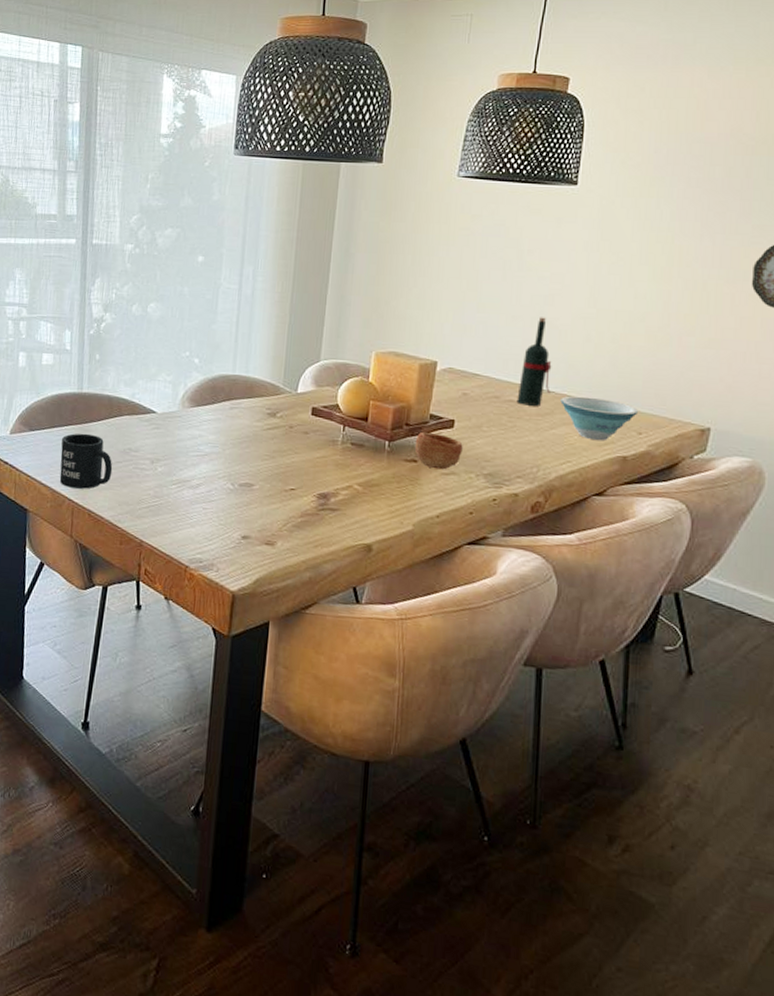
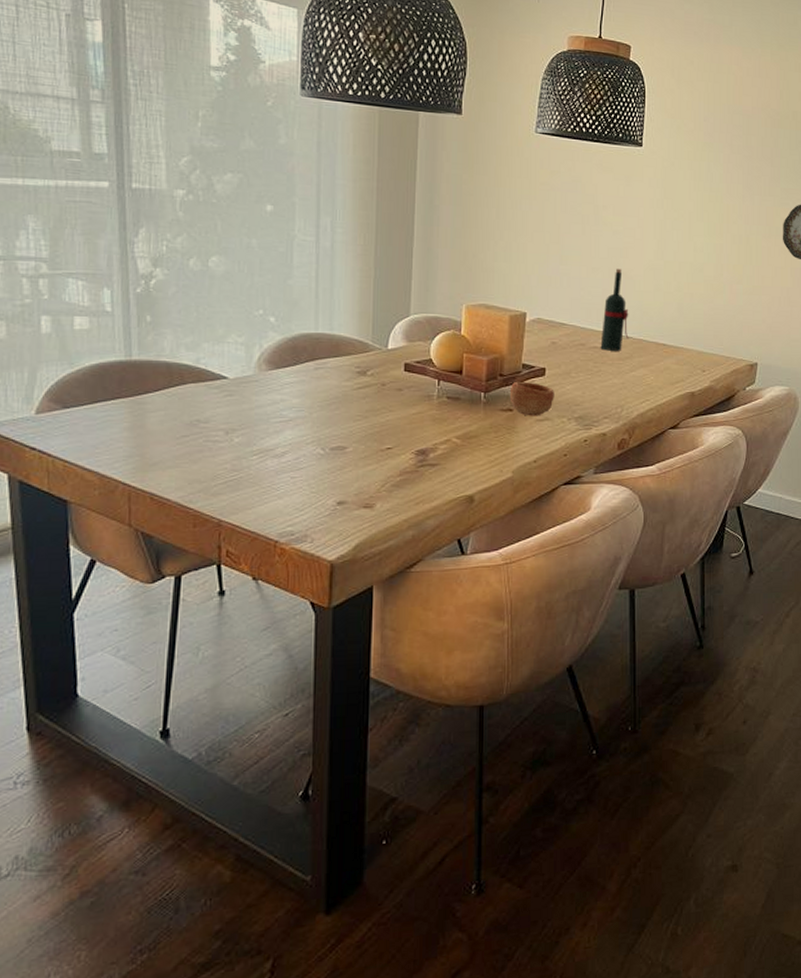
mug: present [59,433,113,489] -> none [107,406,178,470]
bowl: present [560,396,639,441] -> none [638,340,702,380]

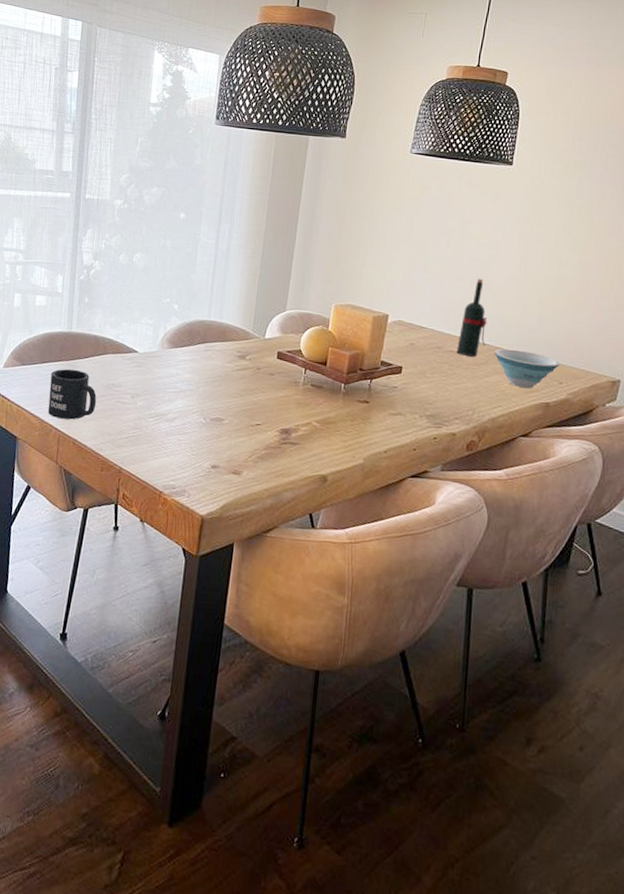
mug: none [107,406,178,470] -> present [47,368,97,420]
cup: present [509,381,554,416] -> none [367,376,409,411]
bowl: none [638,340,702,380] -> present [494,348,561,389]

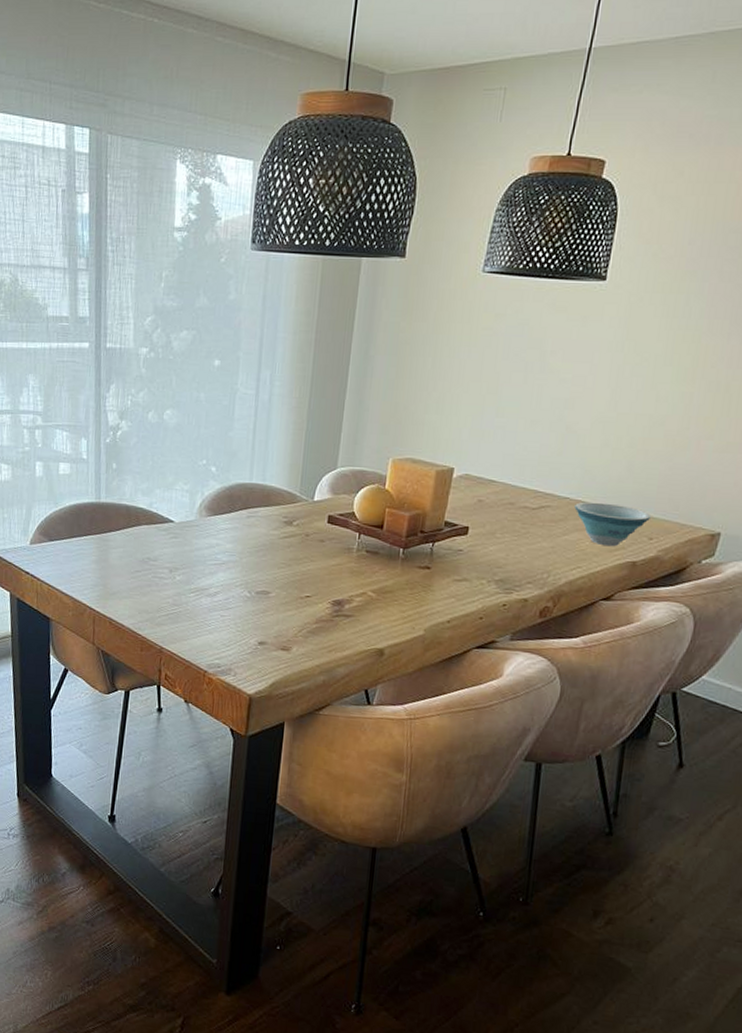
mug: present [47,368,97,420] -> none [80,543,132,598]
wine bottle: present [456,279,488,357] -> none [531,421,569,512]

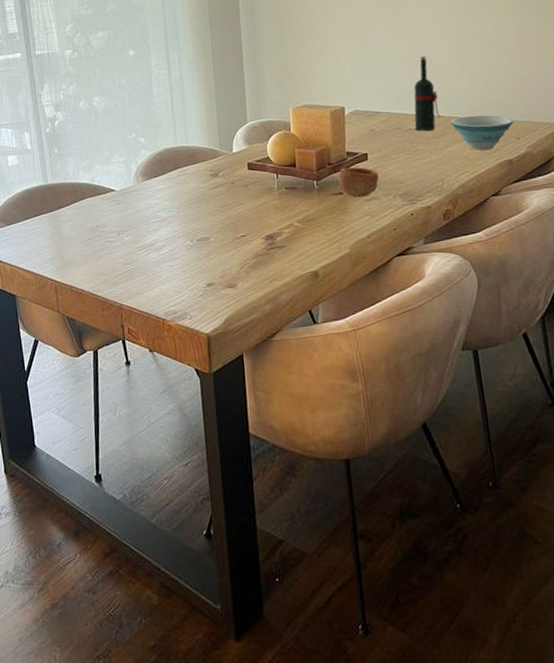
cup: none [428,538,476,576] -> present [338,167,379,198]
wine bottle: none [531,421,569,512] -> present [414,56,441,131]

